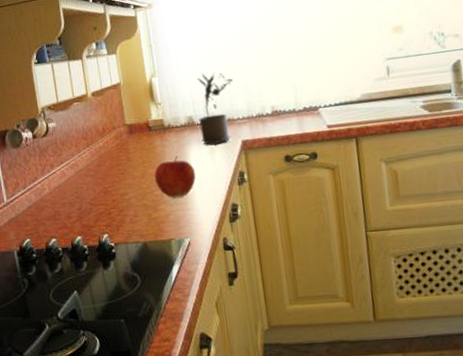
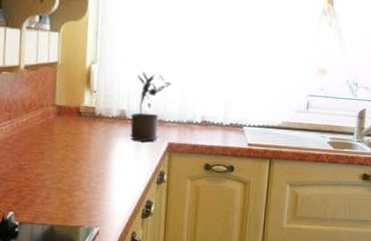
apple: present [154,156,196,198] -> none [74,146,118,186]

